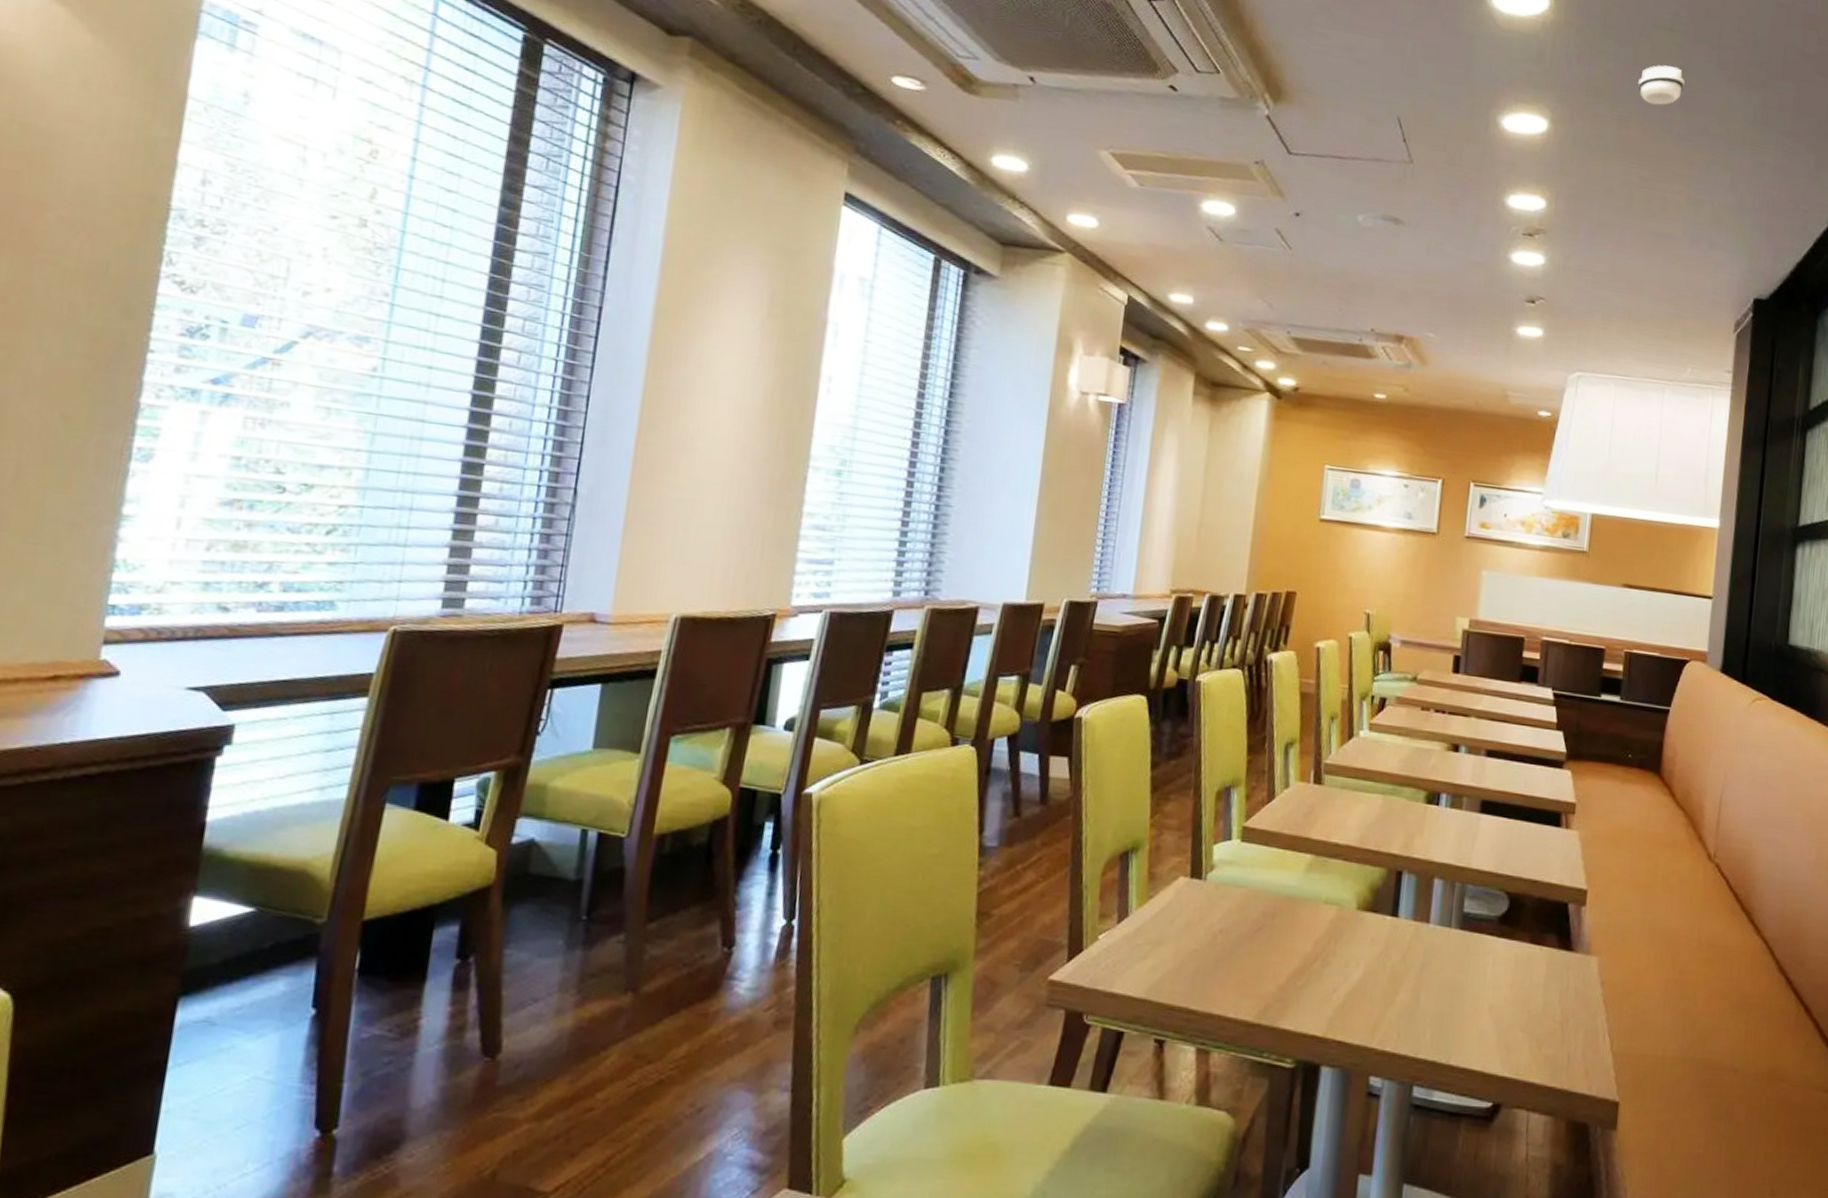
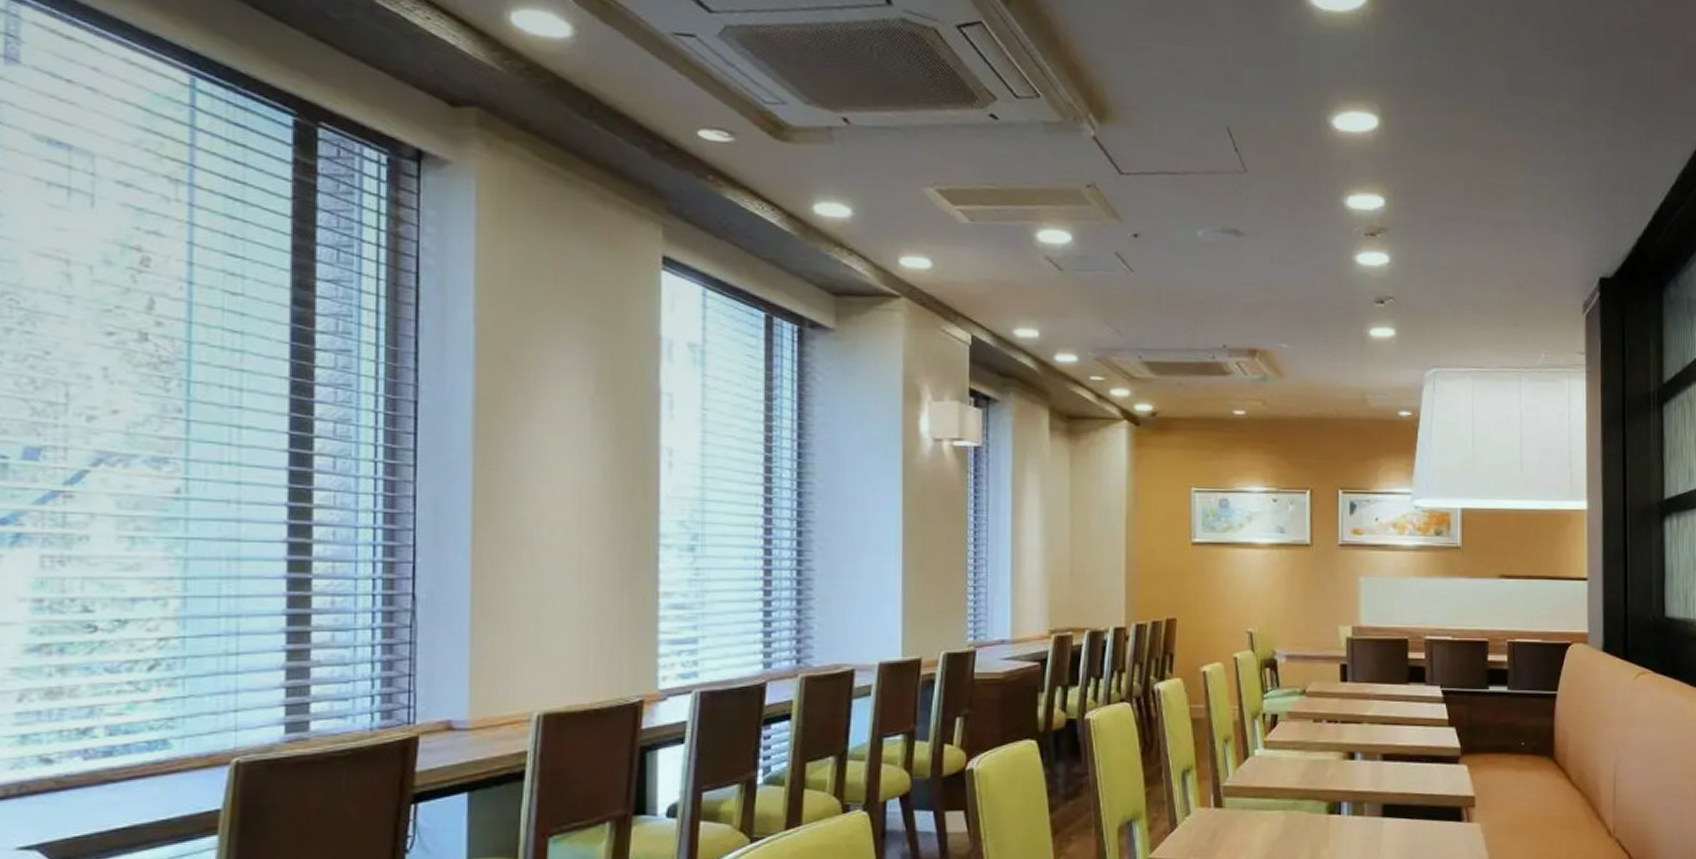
smoke detector: present [1637,65,1685,105] -> none [1463,50,1510,91]

